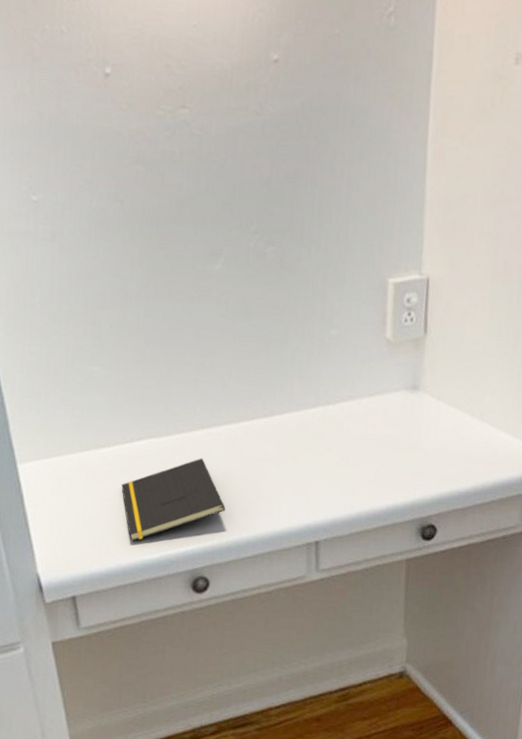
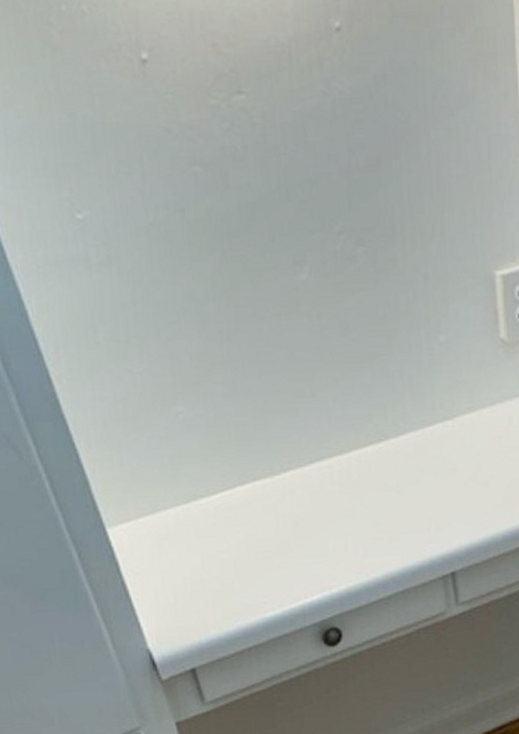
notepad: present [121,458,225,541] -> none [229,496,349,599]

